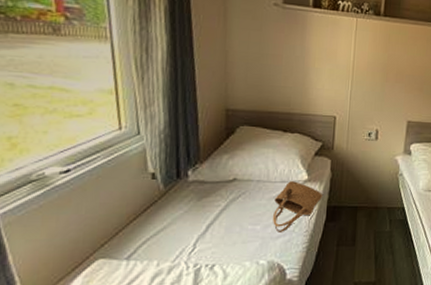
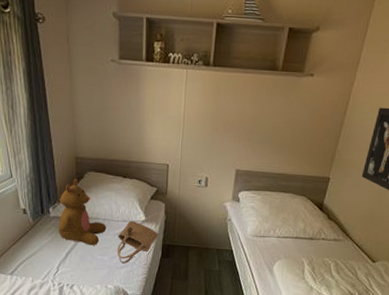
teddy bear: none [198,134,261,213] -> present [59,178,107,246]

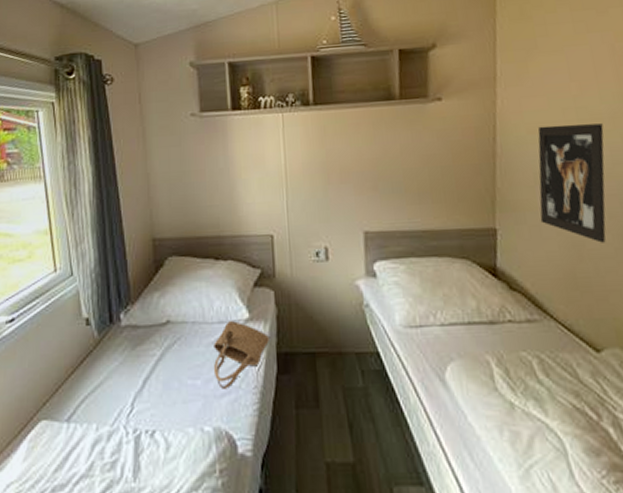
teddy bear: present [59,178,107,246] -> none [132,268,198,364]

